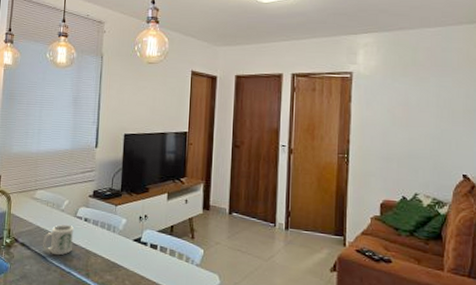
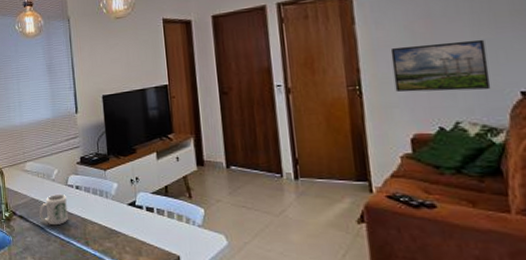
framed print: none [374,126,443,171] -> present [390,39,491,92]

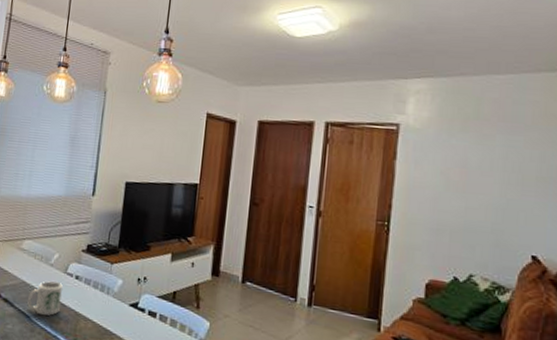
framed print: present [390,39,491,92] -> none [421,190,510,249]

